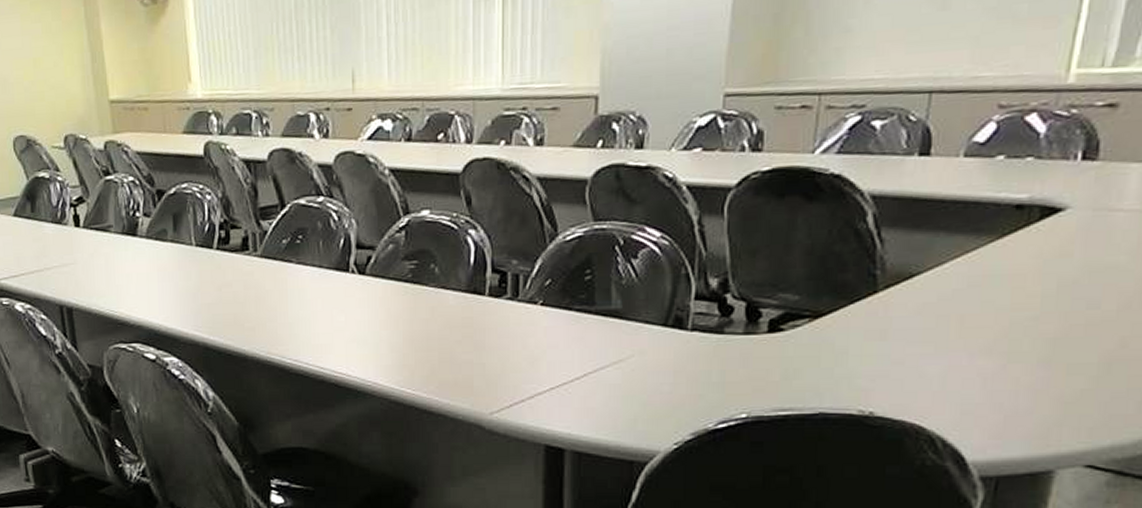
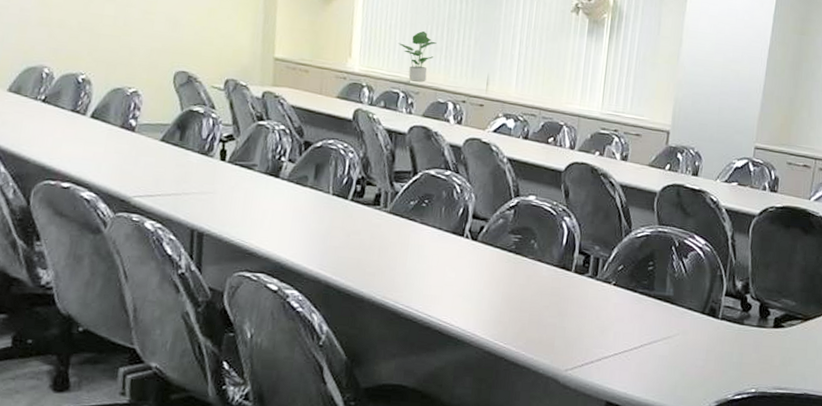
potted plant: none [241,32,286,96] -> present [398,31,437,83]

